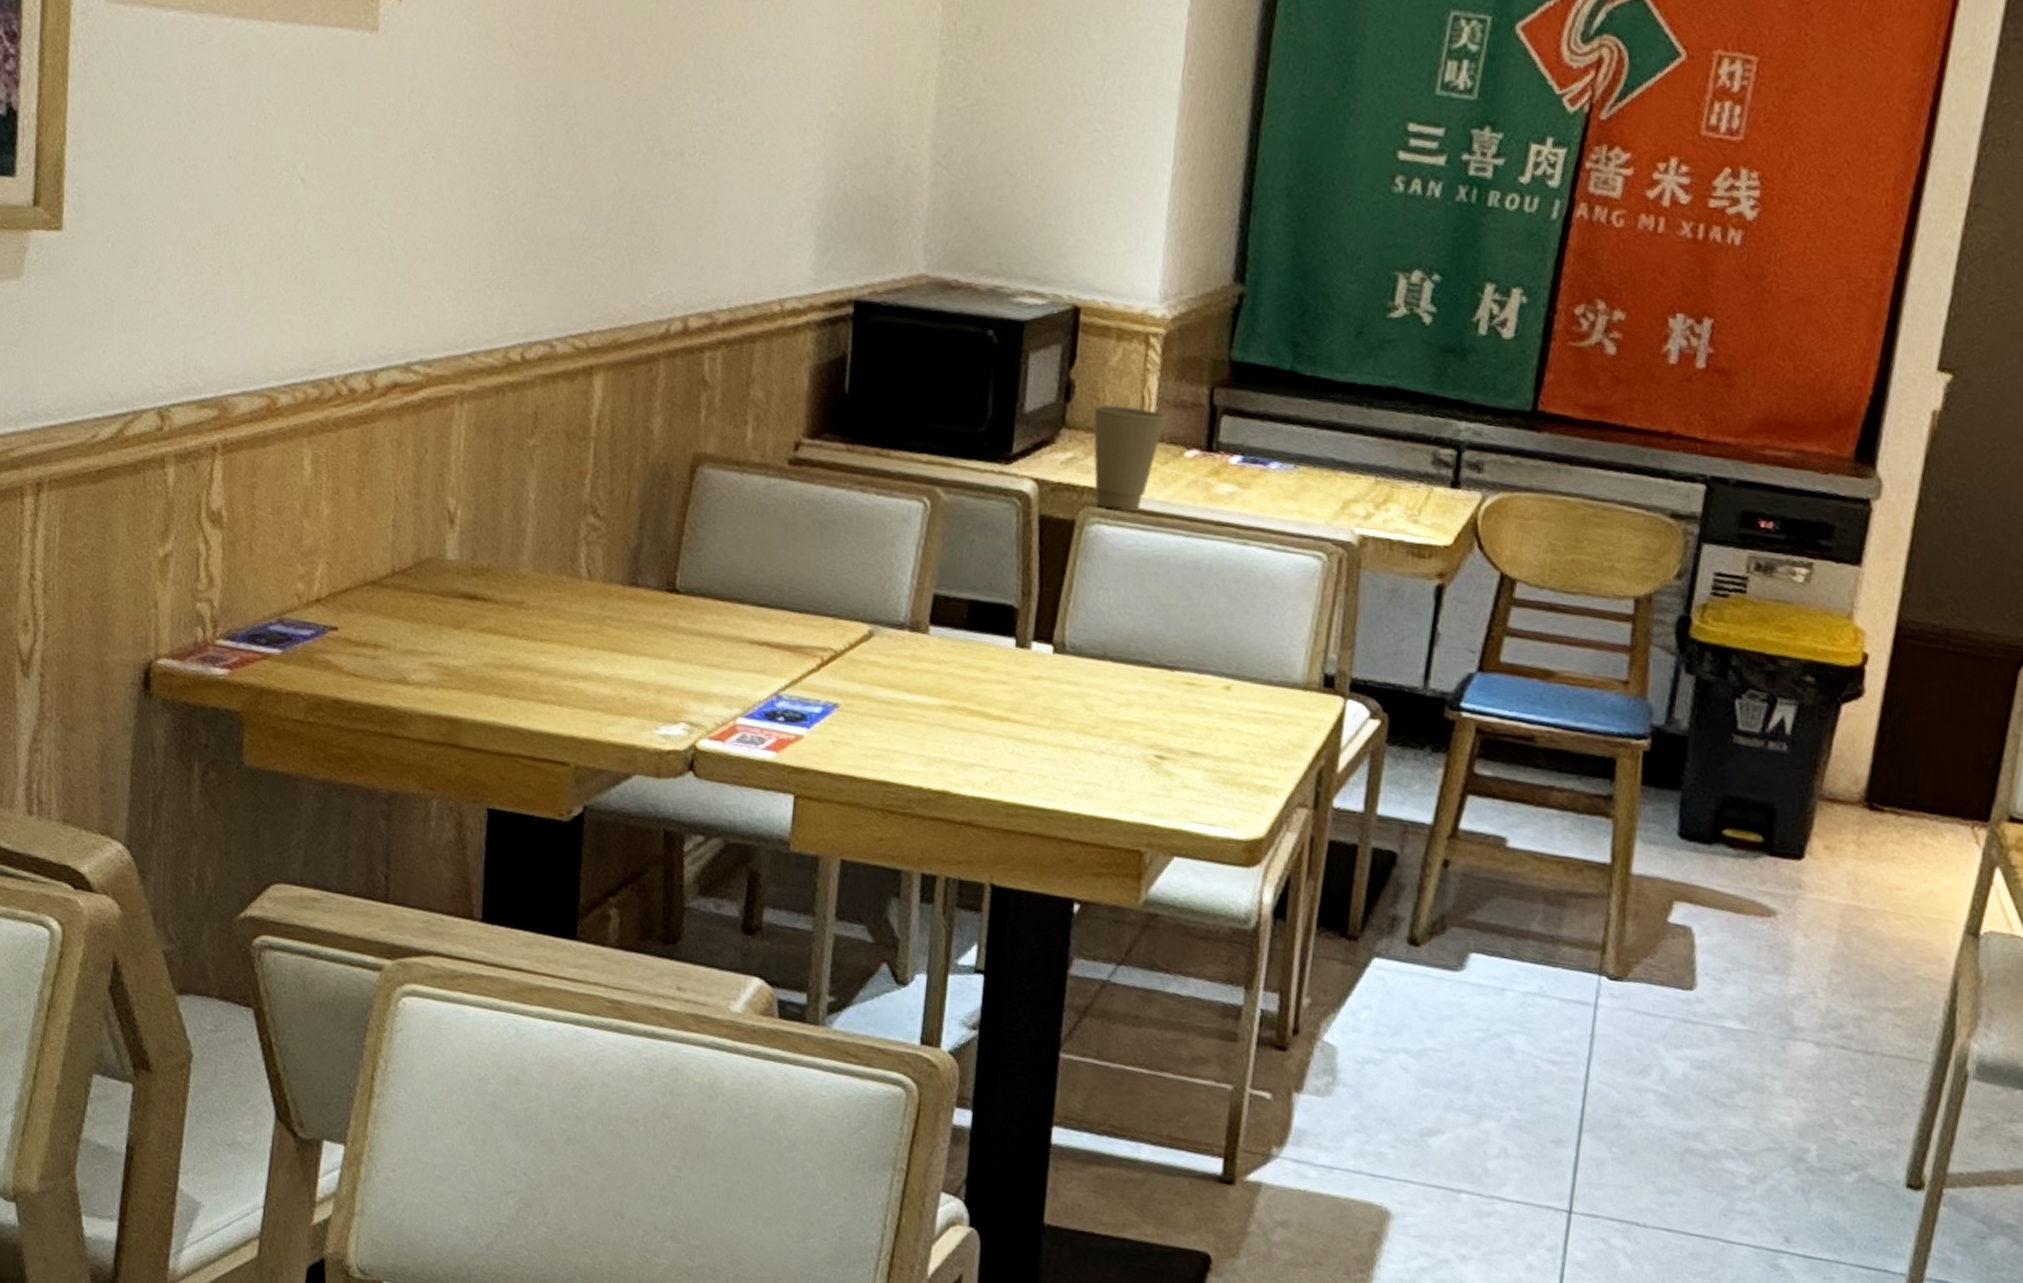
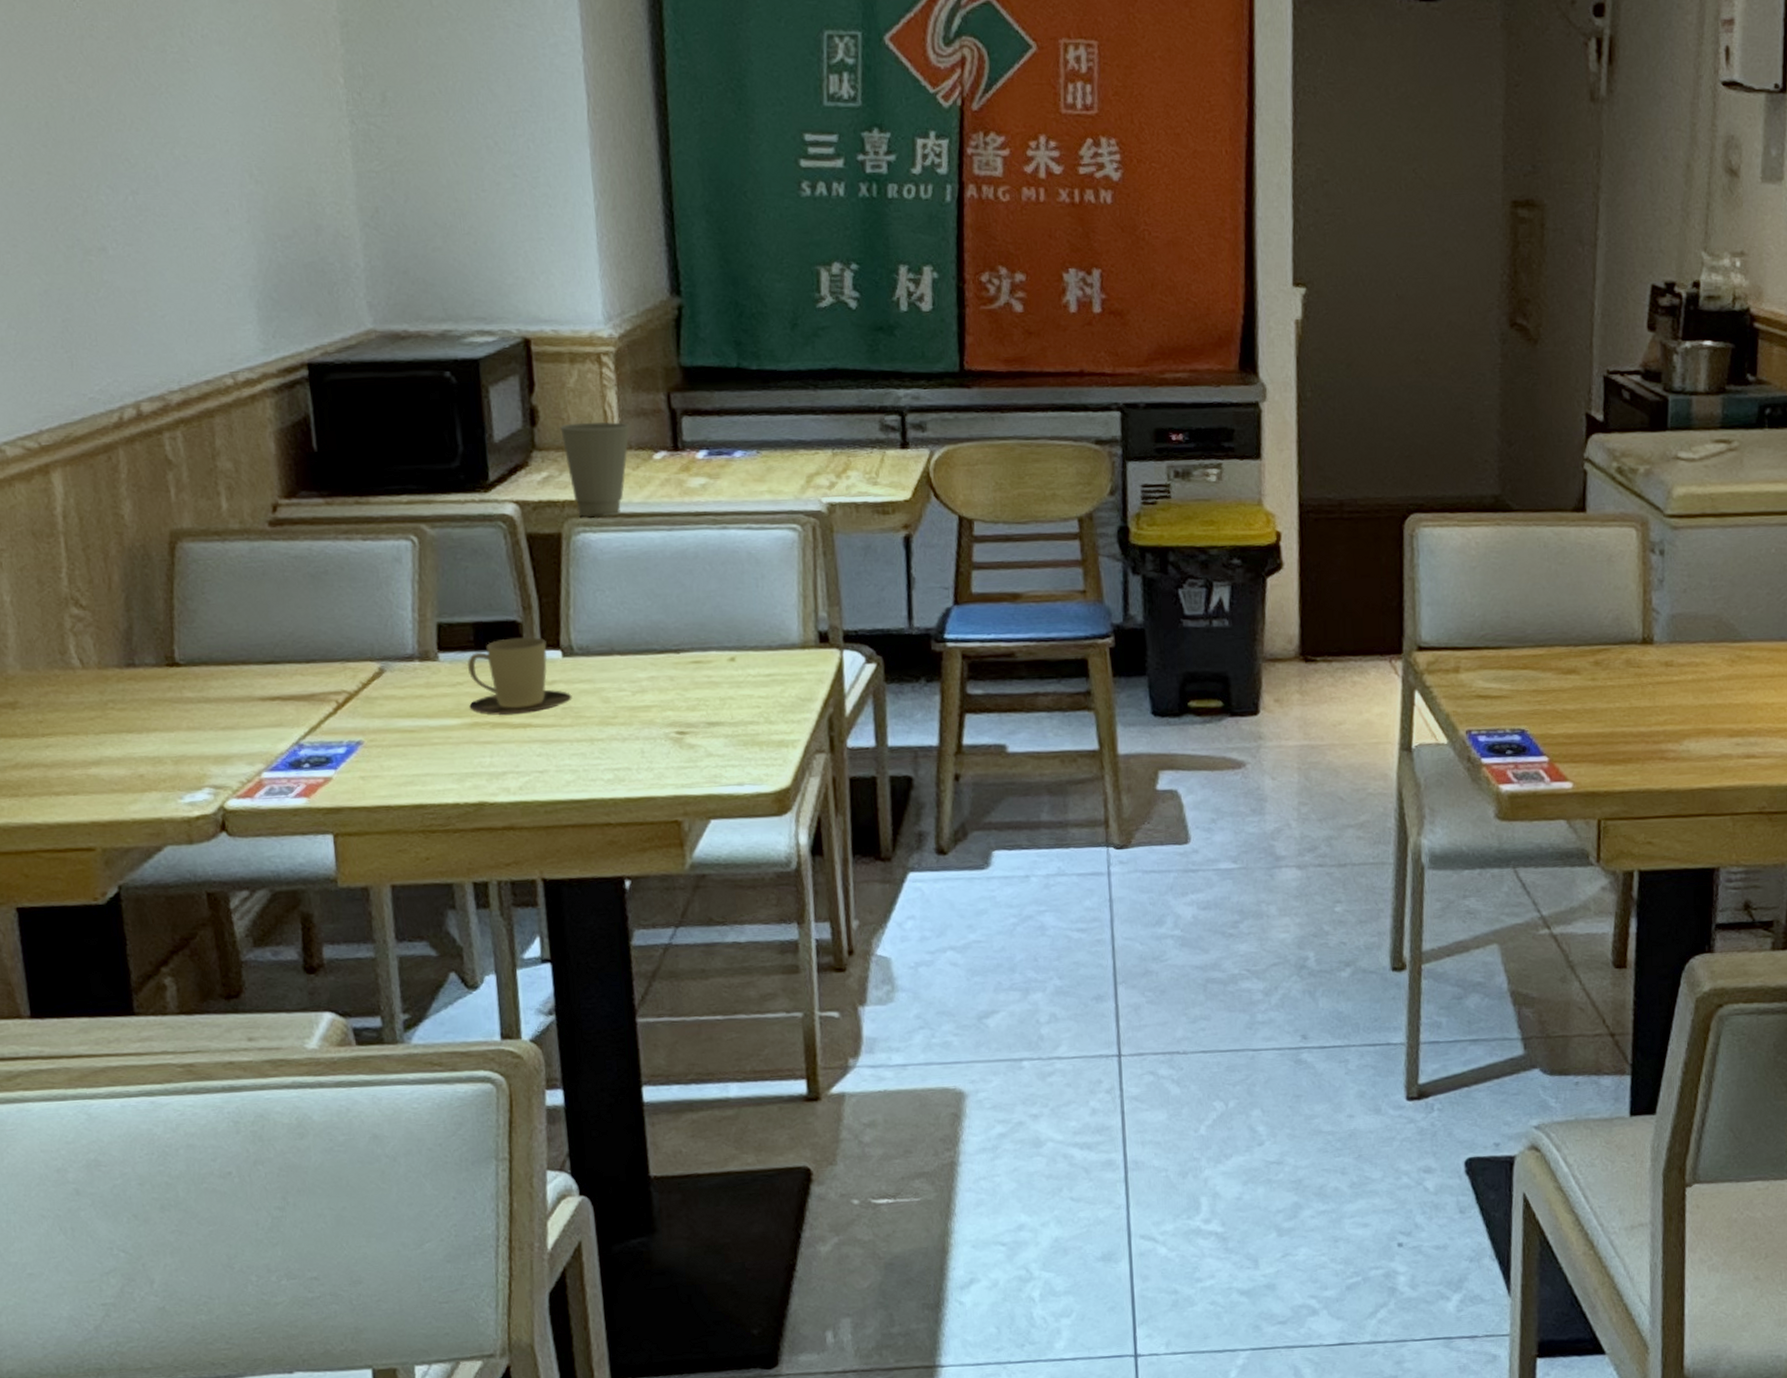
cup: none [950,623,1055,706] -> present [467,636,572,715]

